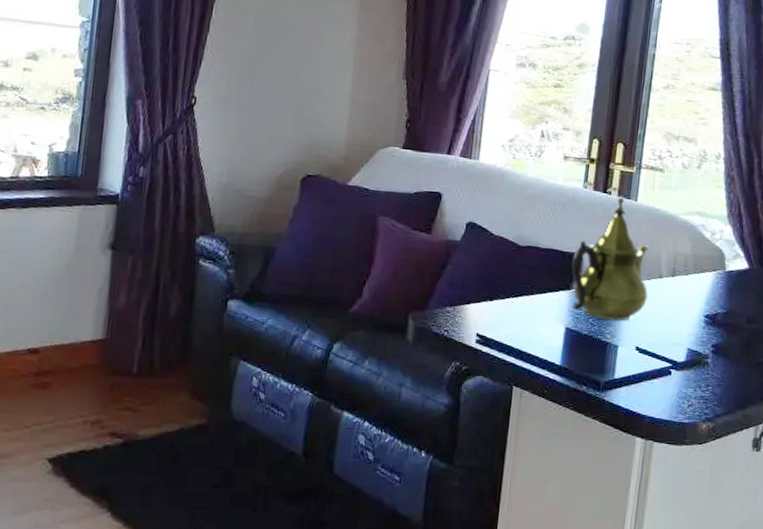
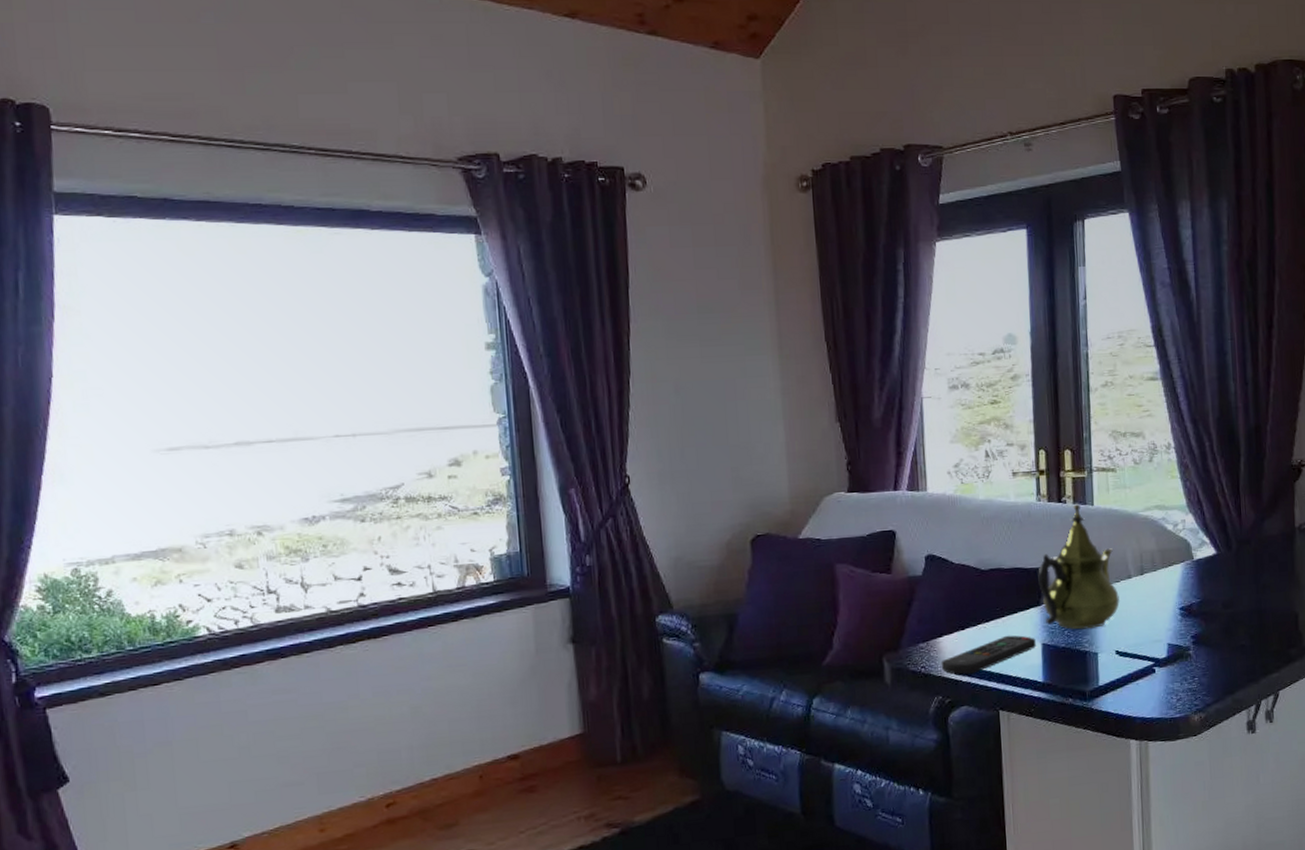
remote control: none [463,313,560,346] -> present [941,635,1036,675]

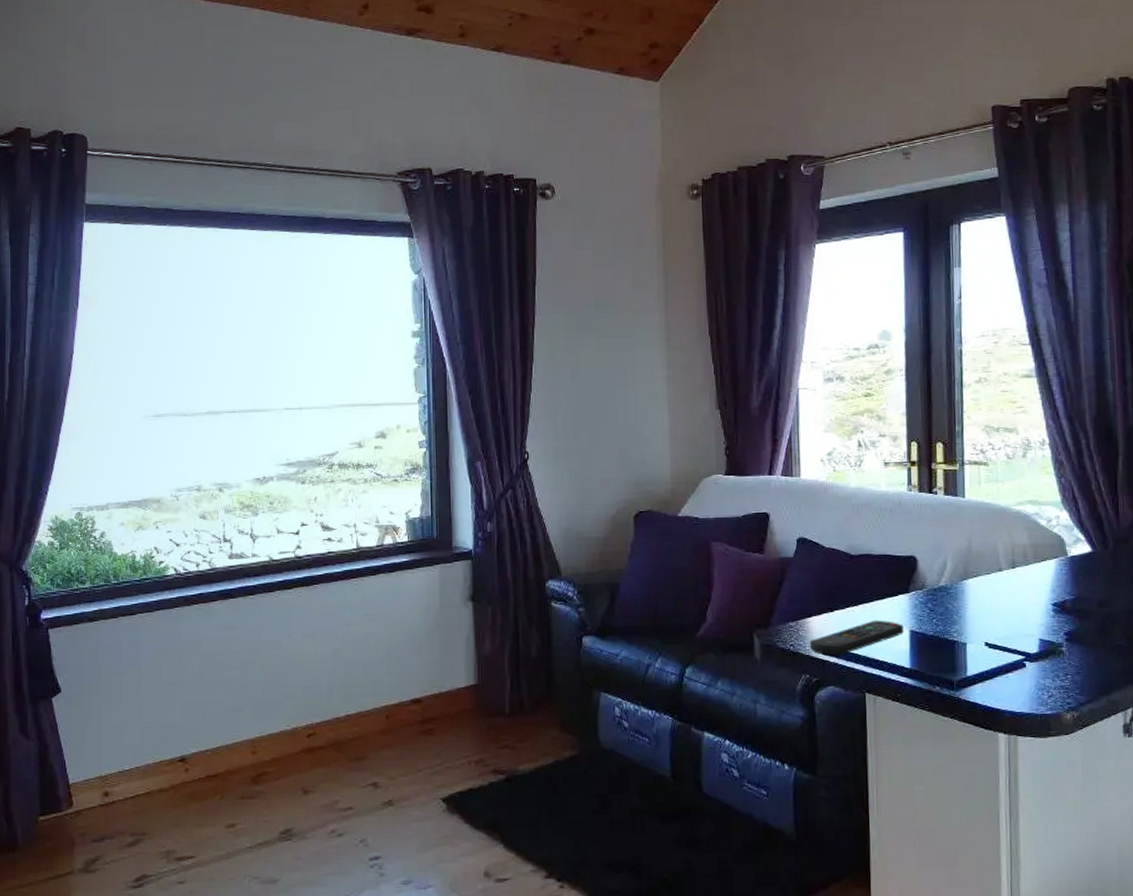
teapot: present [1038,503,1120,630] -> none [907,494,990,619]

